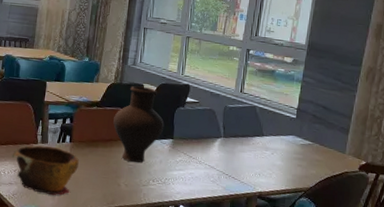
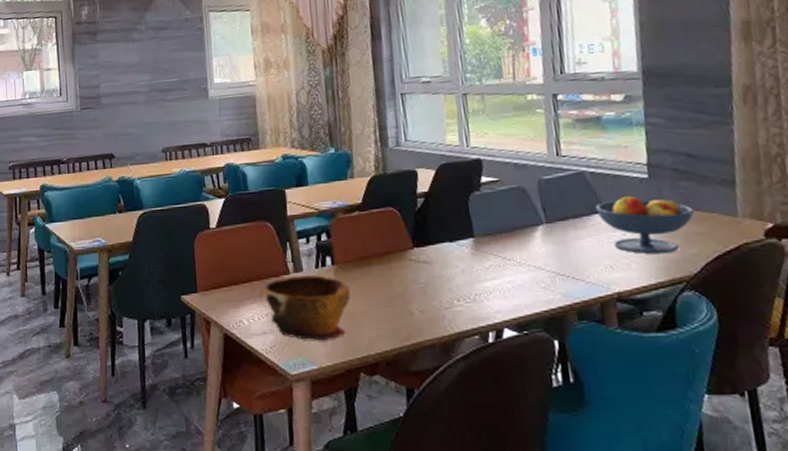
vase: present [113,86,164,163] -> none [385,173,458,279]
fruit bowl: none [258,128,320,171] -> present [595,196,695,255]

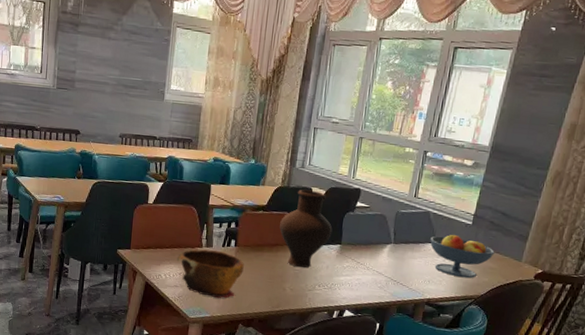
vase: none [385,173,458,279] -> present [279,190,333,268]

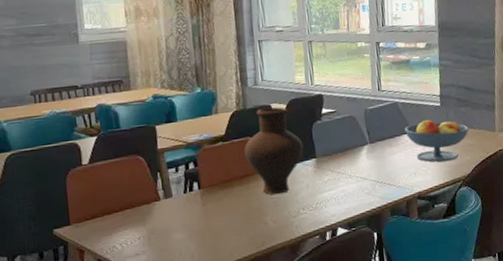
bowl: present [176,249,244,299] -> none [131,199,215,256]

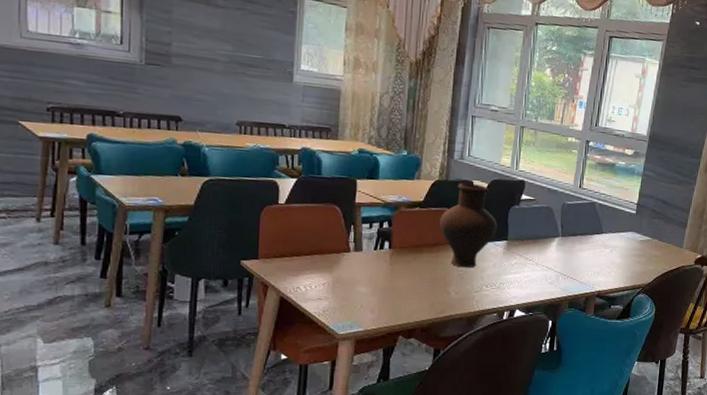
fruit bowl: present [404,119,469,162] -> none [597,225,658,268]

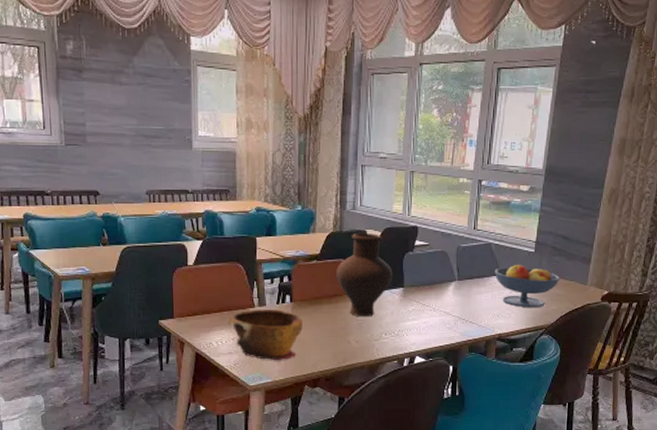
bowl: none [318,254,401,309] -> present [227,309,303,361]
fruit bowl: none [597,225,658,268] -> present [494,265,560,308]

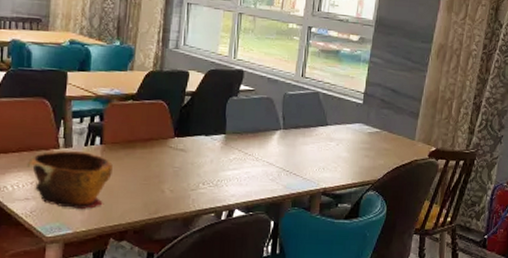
vase: present [337,233,393,317] -> none [153,74,215,165]
fruit bowl: present [494,265,560,308] -> none [321,116,388,162]

